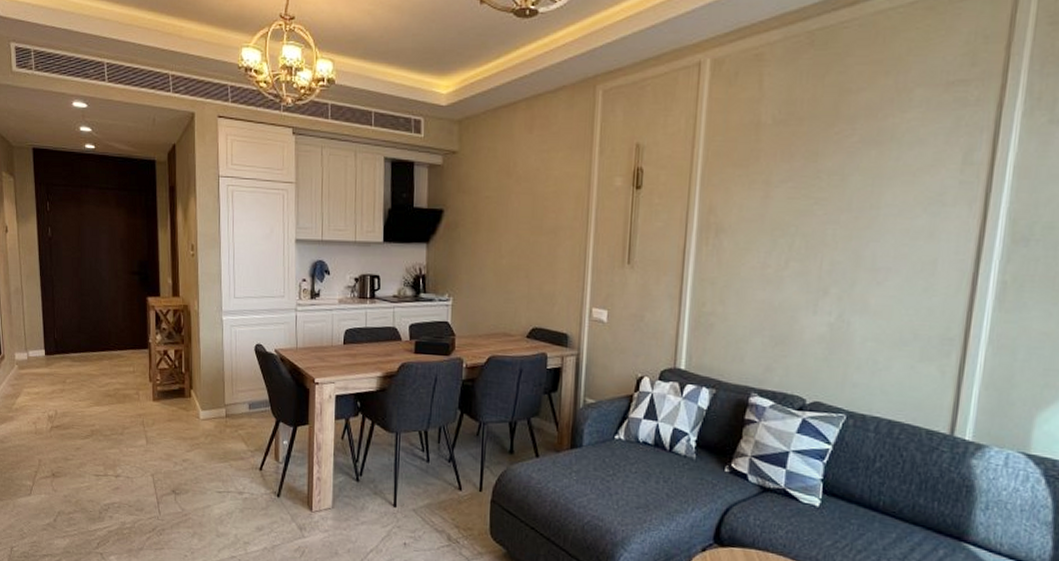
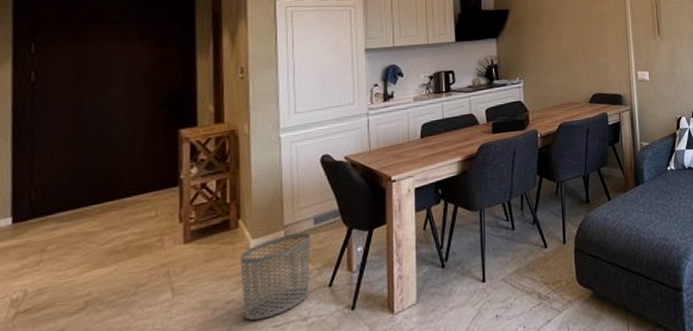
waste bin: none [192,413,246,483] -> present [240,232,311,321]

